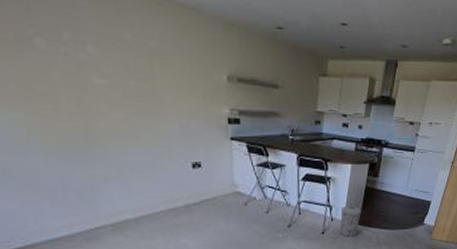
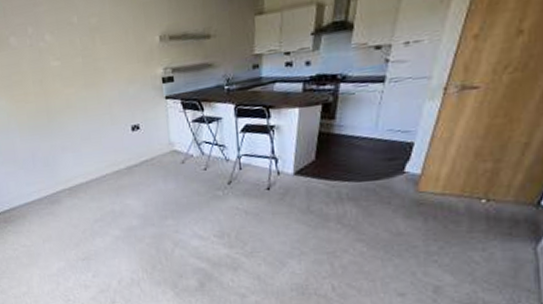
trash can: present [339,206,362,238] -> none [288,156,316,193]

